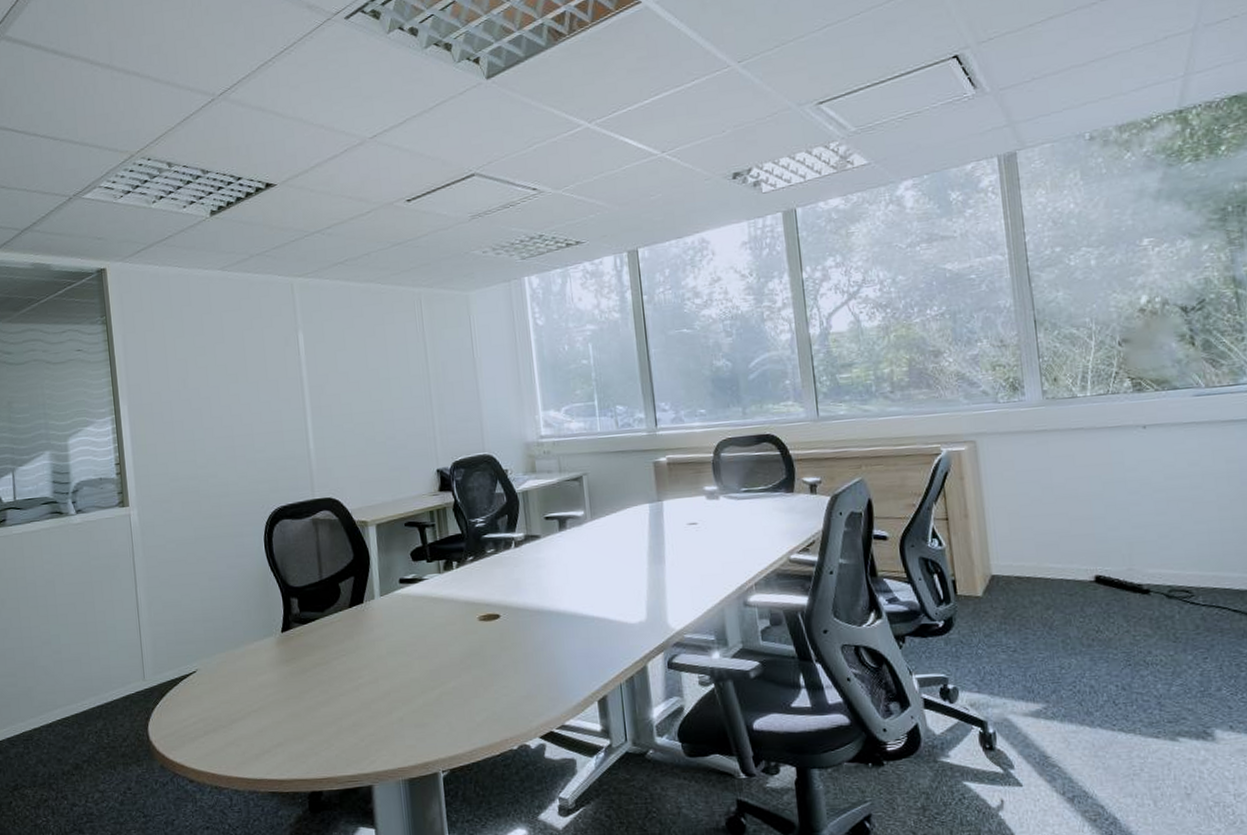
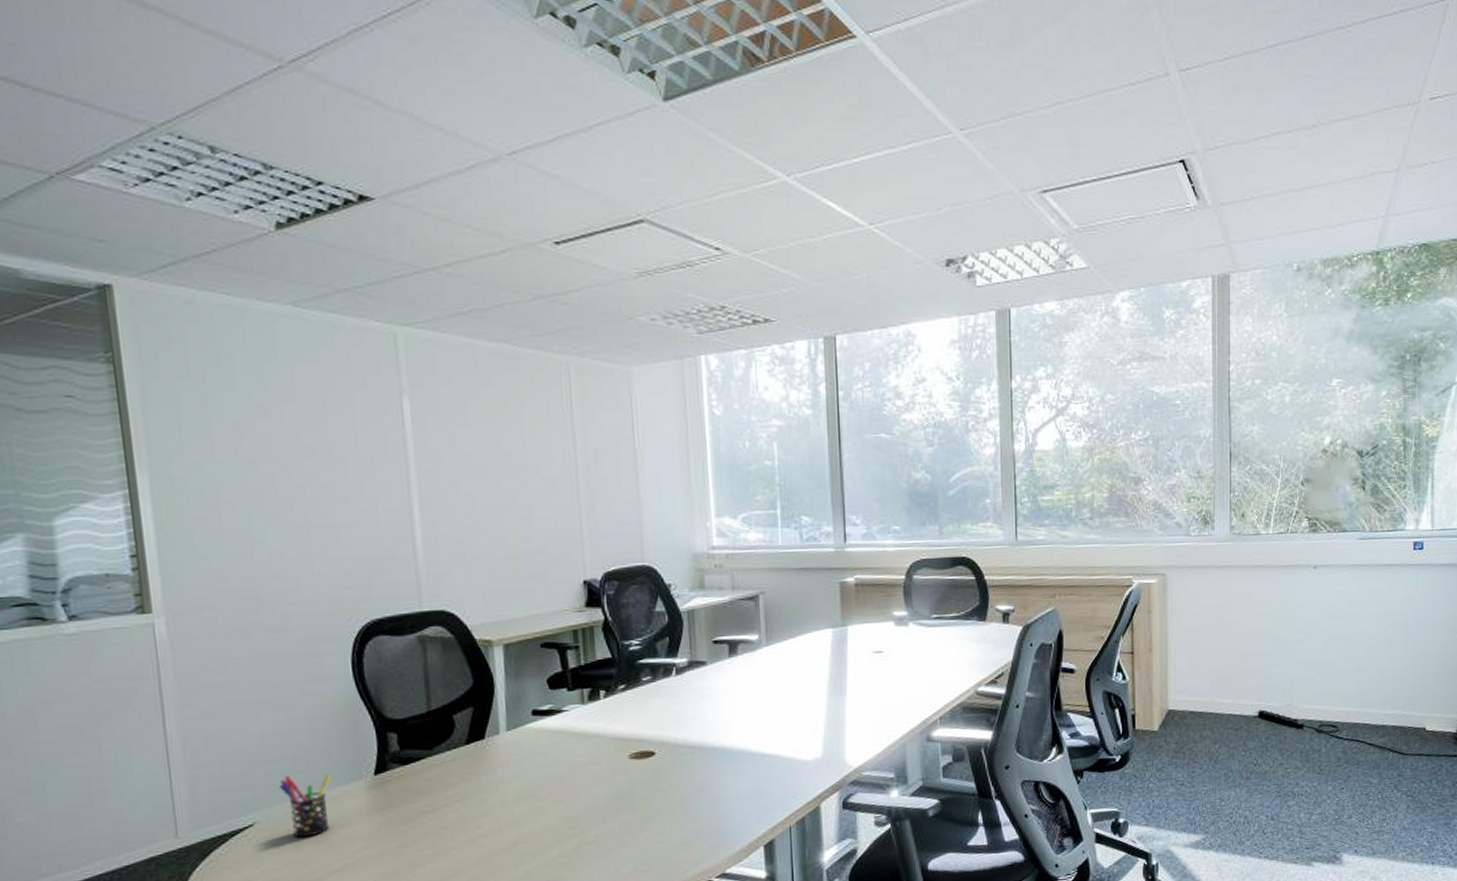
pen holder: none [214,631,251,683] -> present [280,774,332,838]

